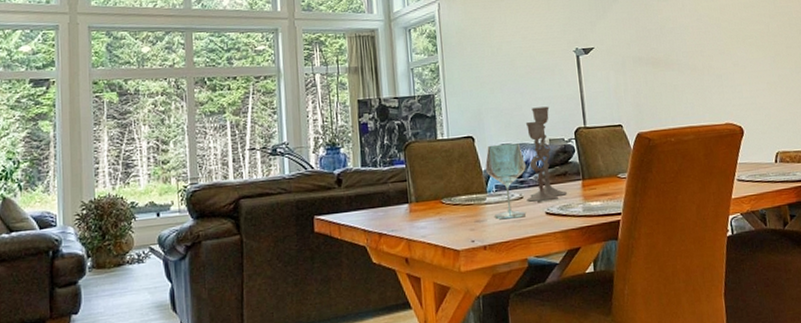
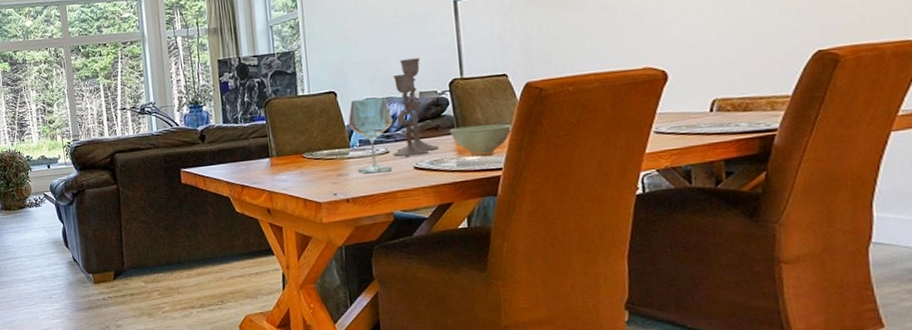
bowl: none [575,171,627,202] -> present [449,124,511,156]

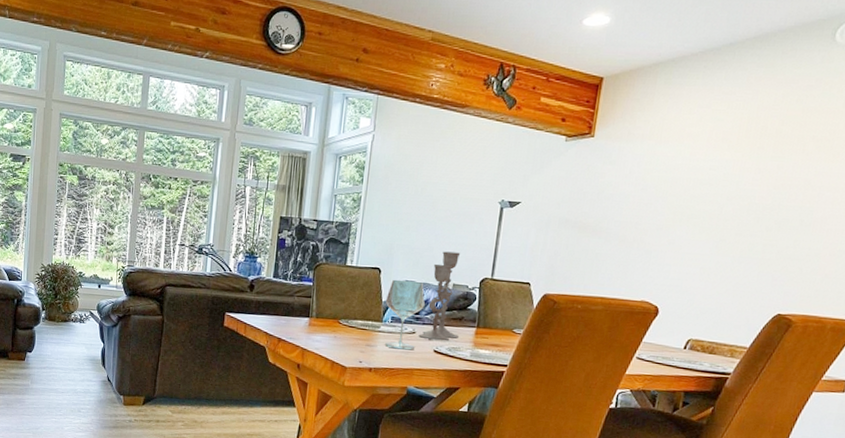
bowl: present [449,124,511,156] -> none [470,322,523,352]

